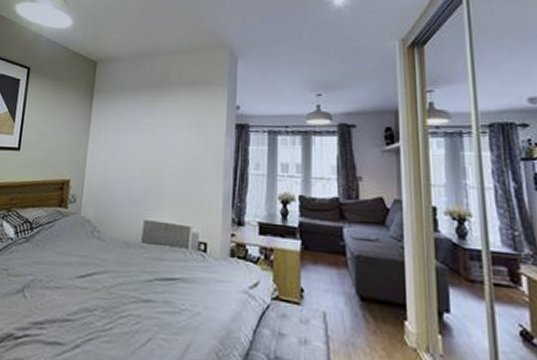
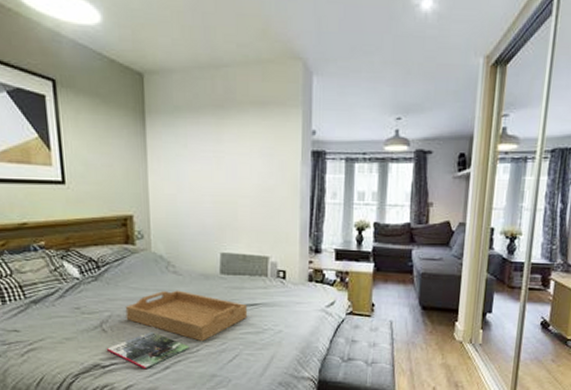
magazine: none [22,301,103,346] -> present [106,331,190,370]
serving tray: none [46,257,166,319] -> present [125,290,248,342]

